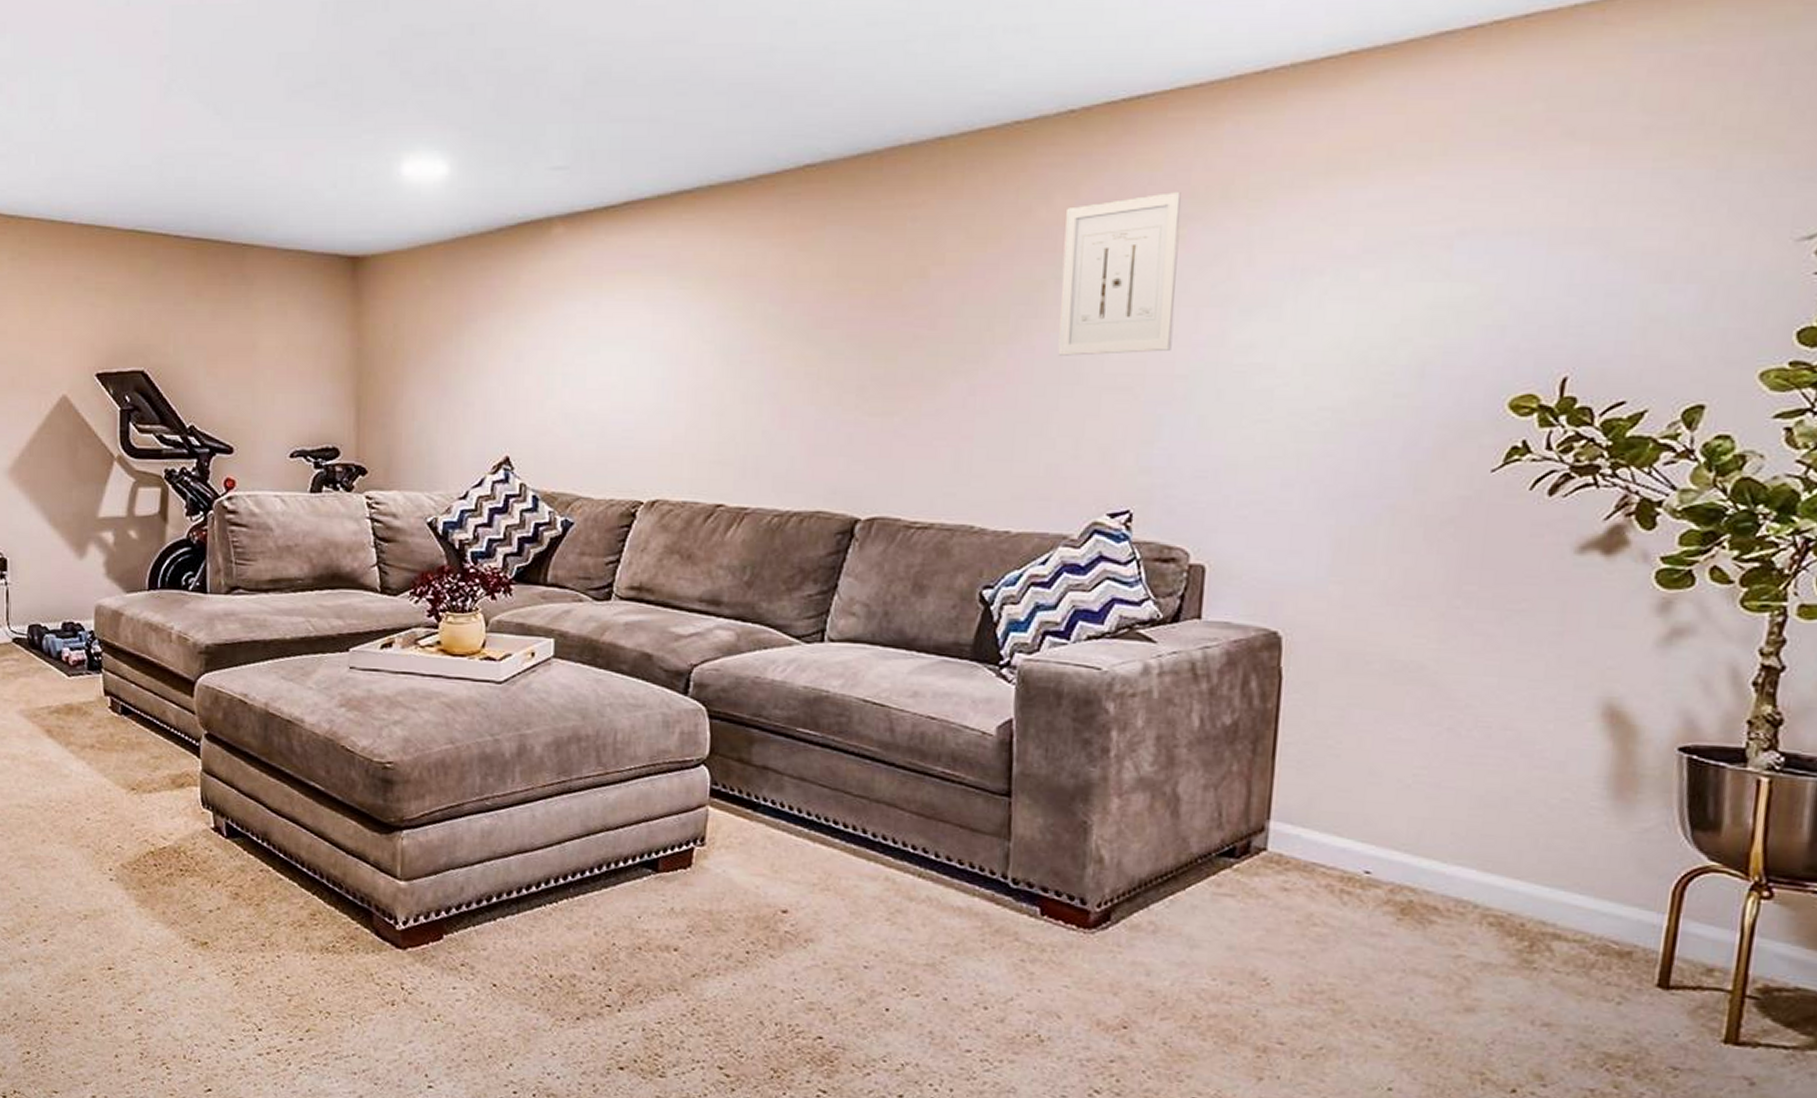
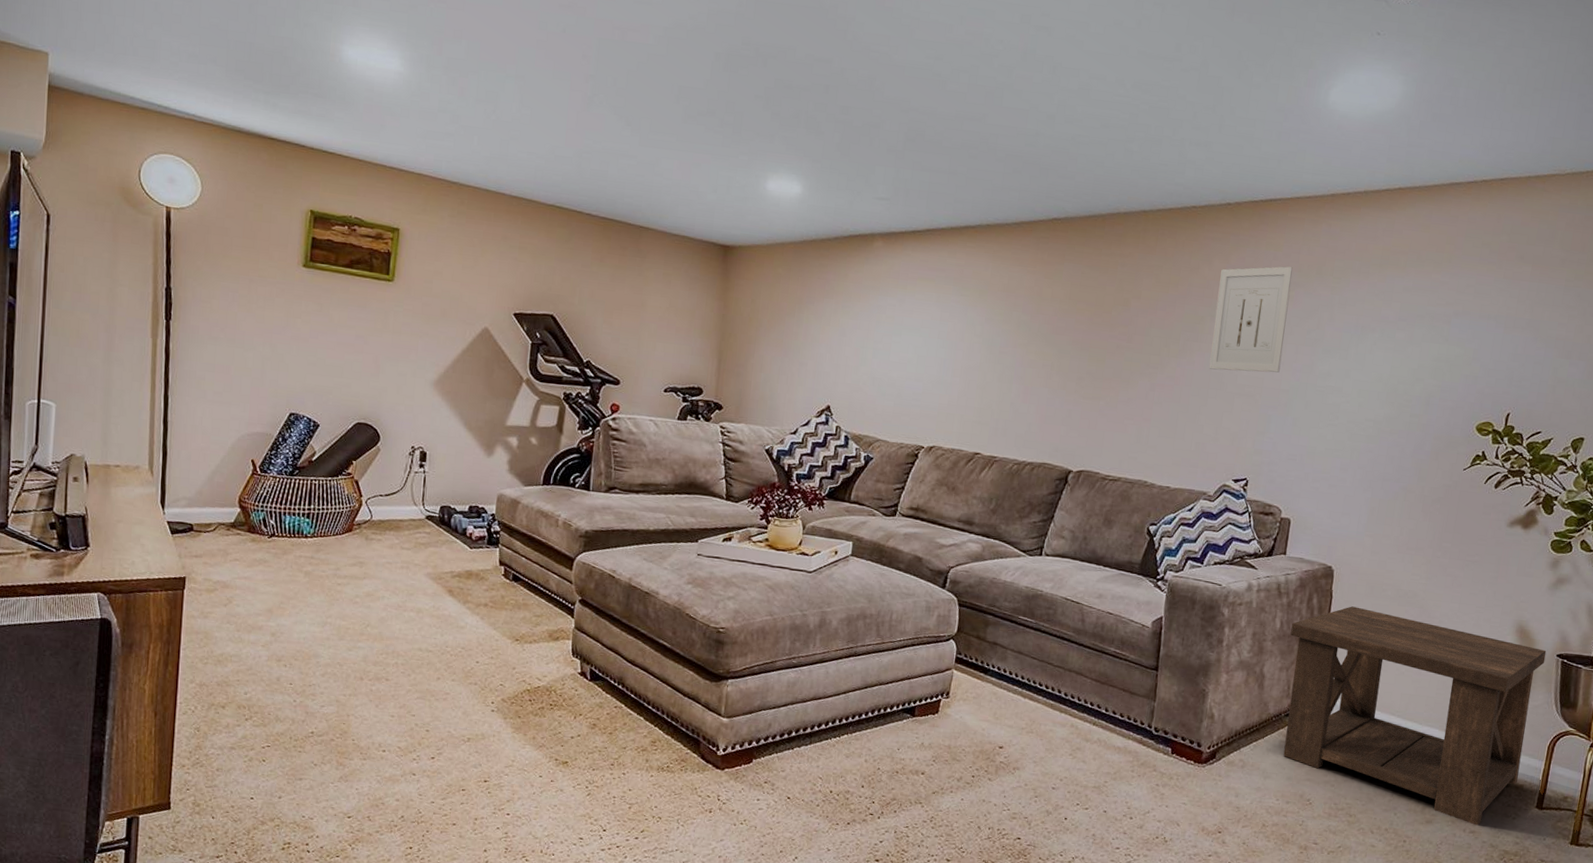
side table: none [1217,689,1660,1015] -> present [1283,606,1547,826]

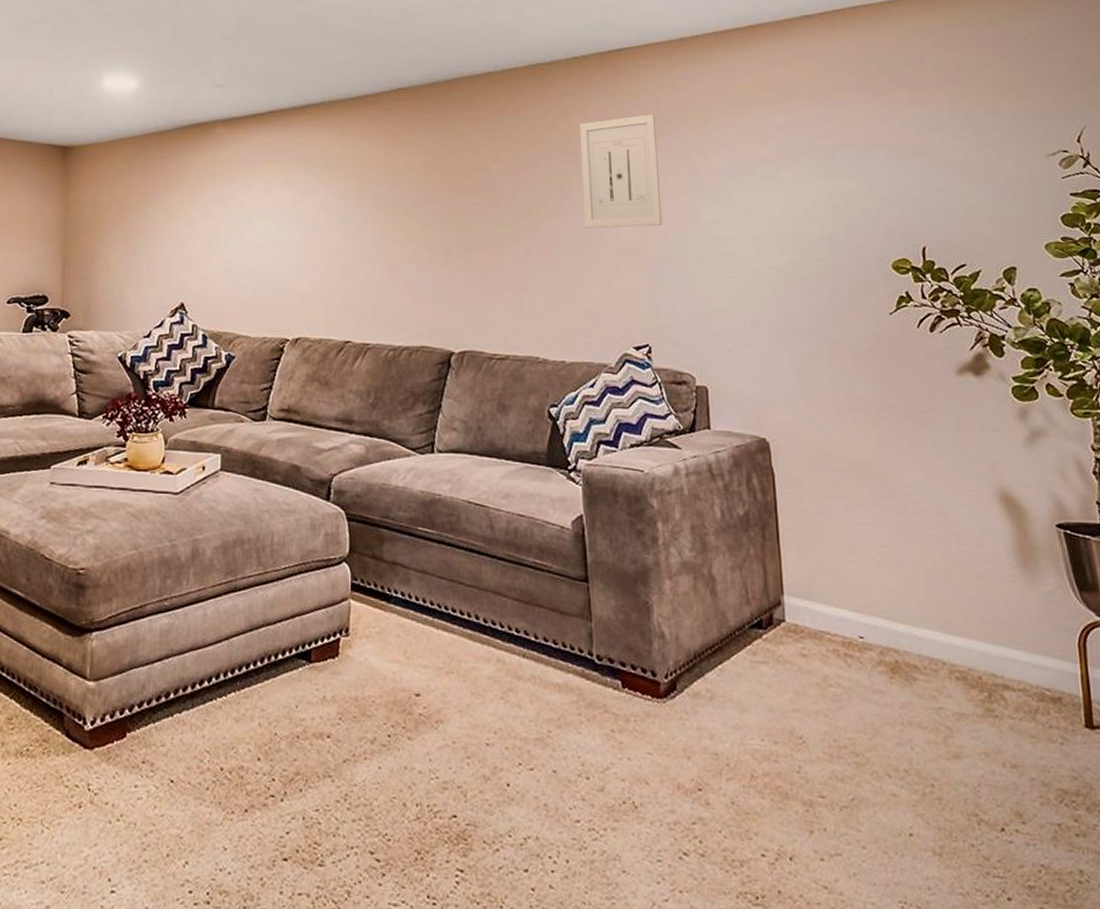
side table: present [1283,606,1547,826] -> none [734,484,1053,757]

